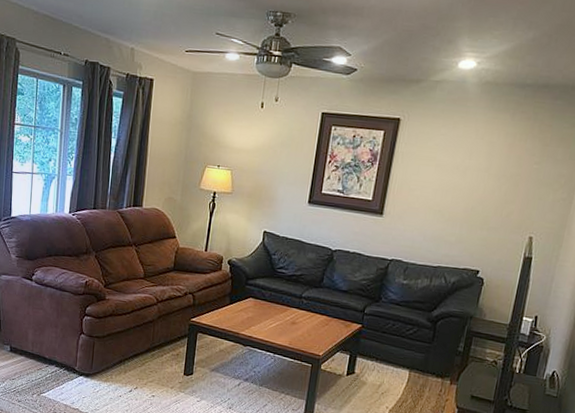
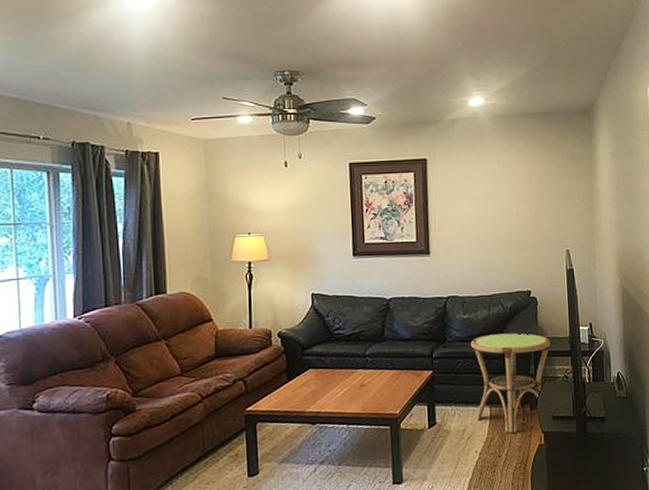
side table: none [392,303,489,401] -> present [470,332,552,433]

